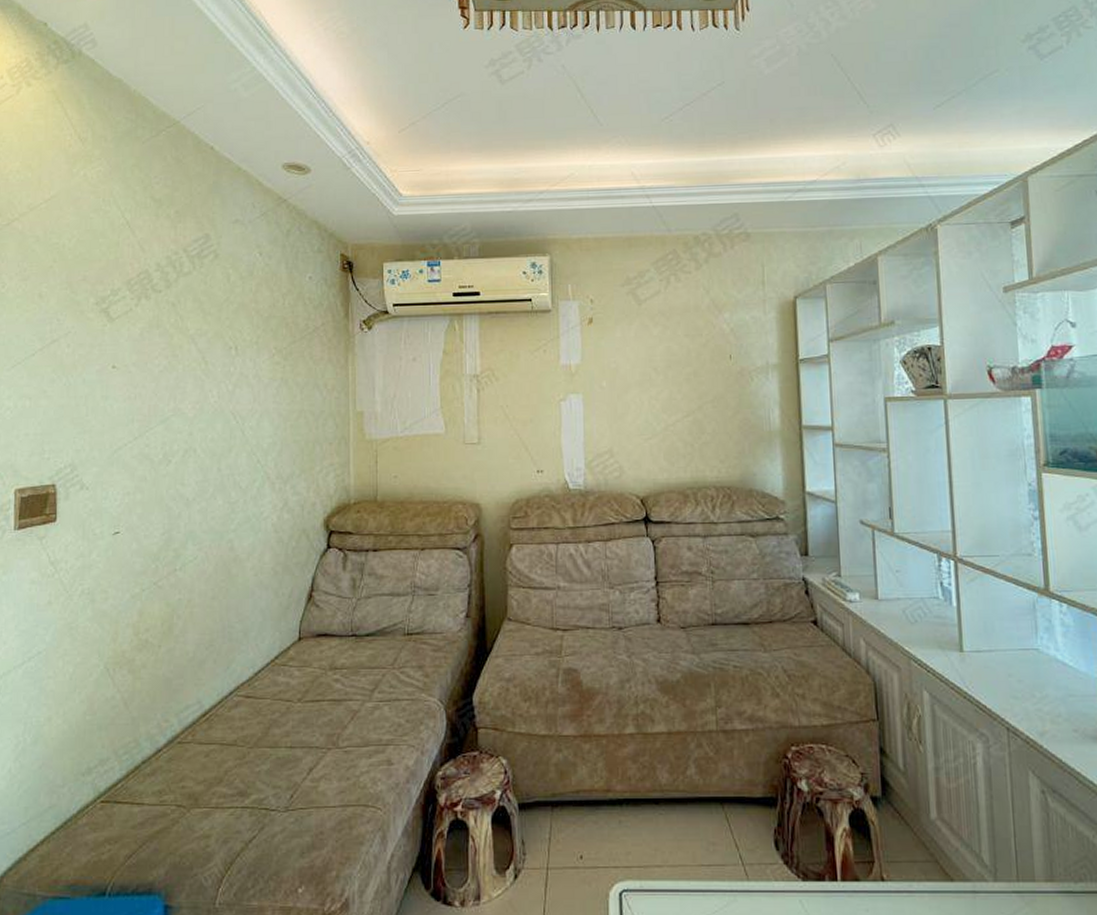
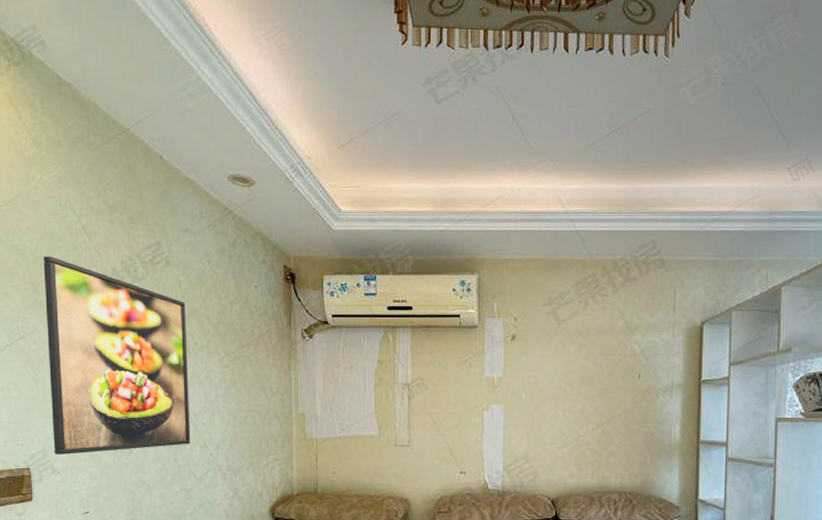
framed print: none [82,253,237,468] -> present [43,256,191,454]

